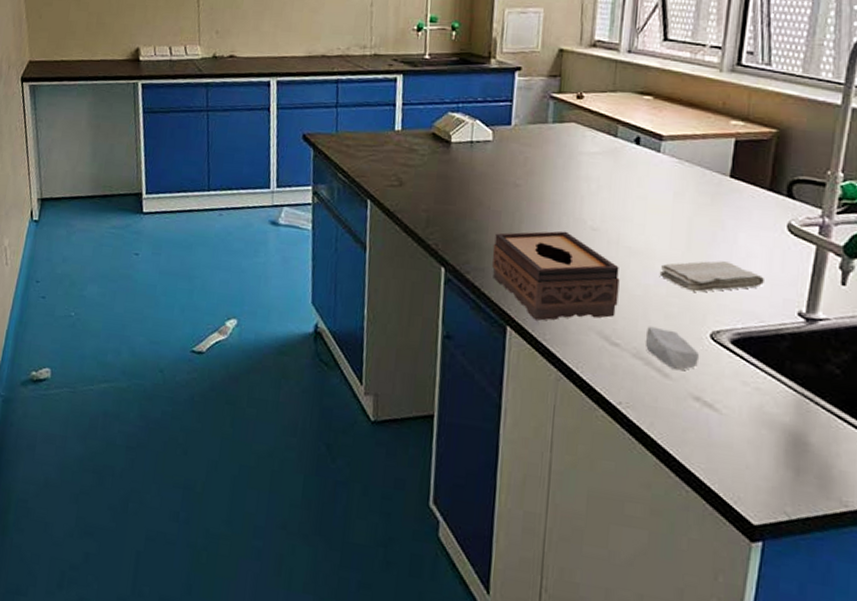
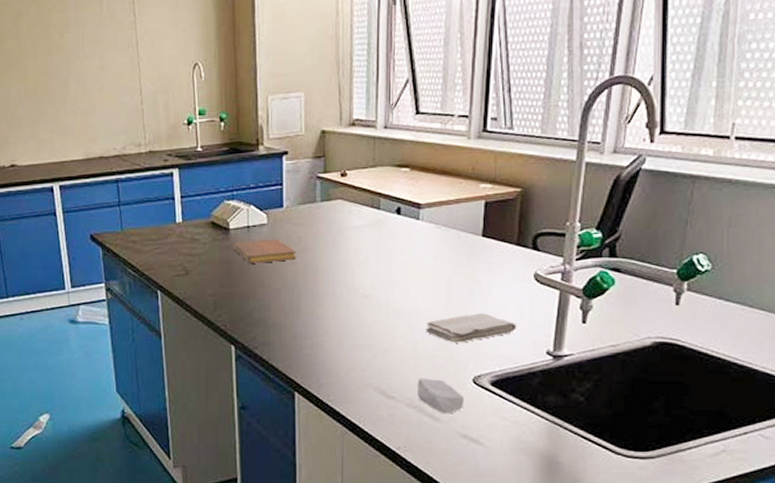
notebook: none [453,156,522,182] -> present [233,238,296,264]
tissue box: present [492,231,620,321] -> none [276,301,391,384]

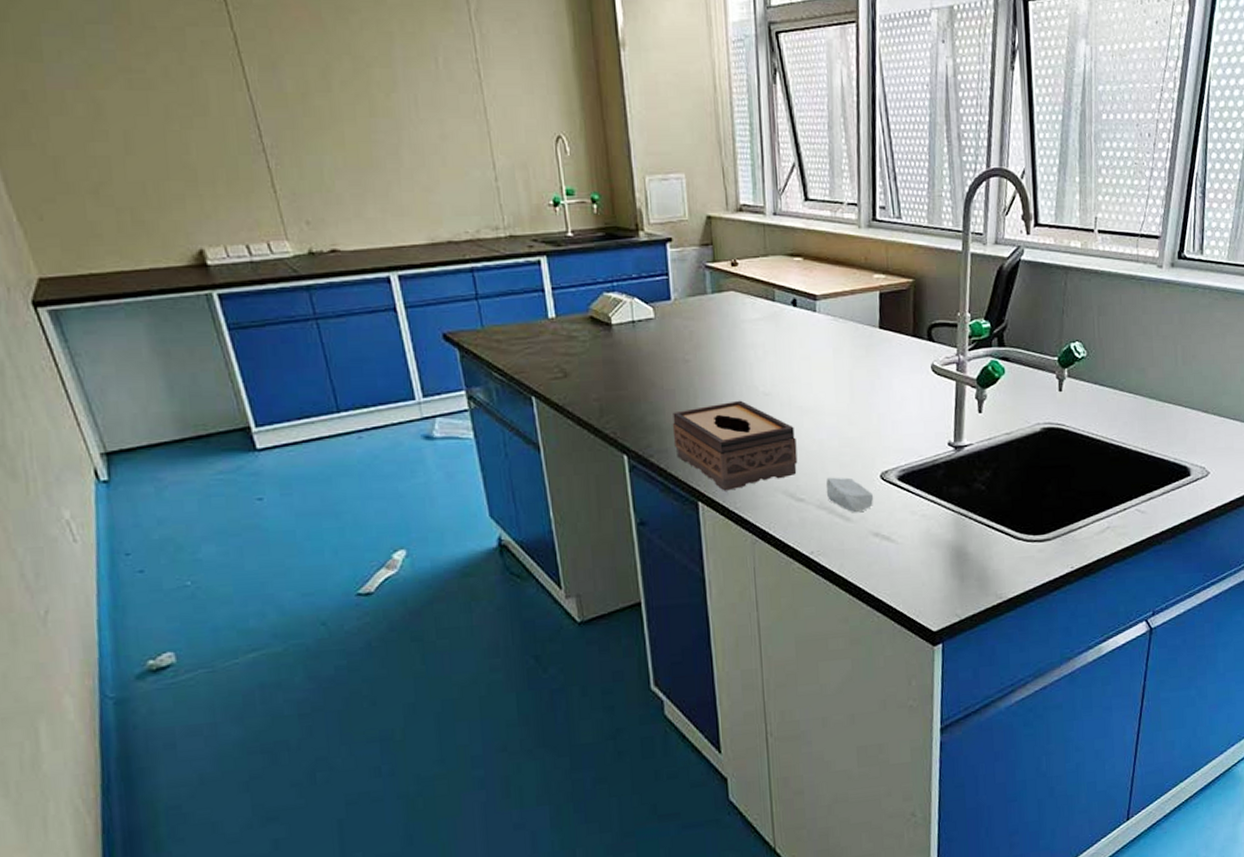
notebook: present [233,238,296,264] -> none [617,334,689,363]
tissue box: none [276,301,391,384] -> present [672,400,798,491]
washcloth: present [425,313,516,343] -> none [830,407,918,439]

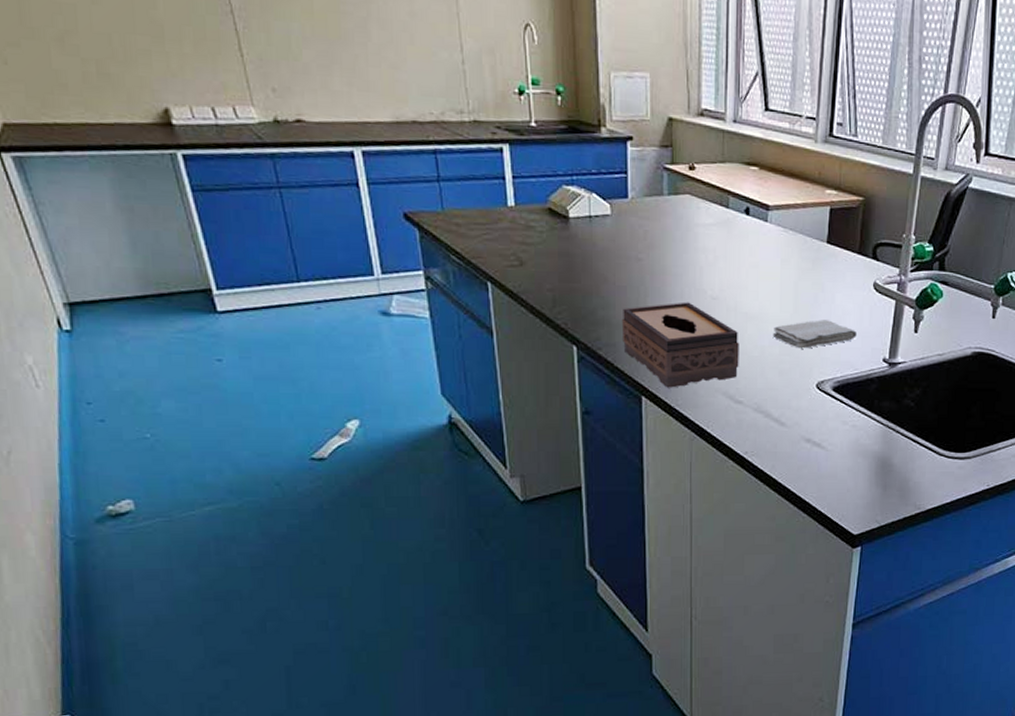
soap bar: present [825,477,874,513] -> none [764,383,809,419]
washcloth: none [830,407,918,439] -> present [773,320,857,349]

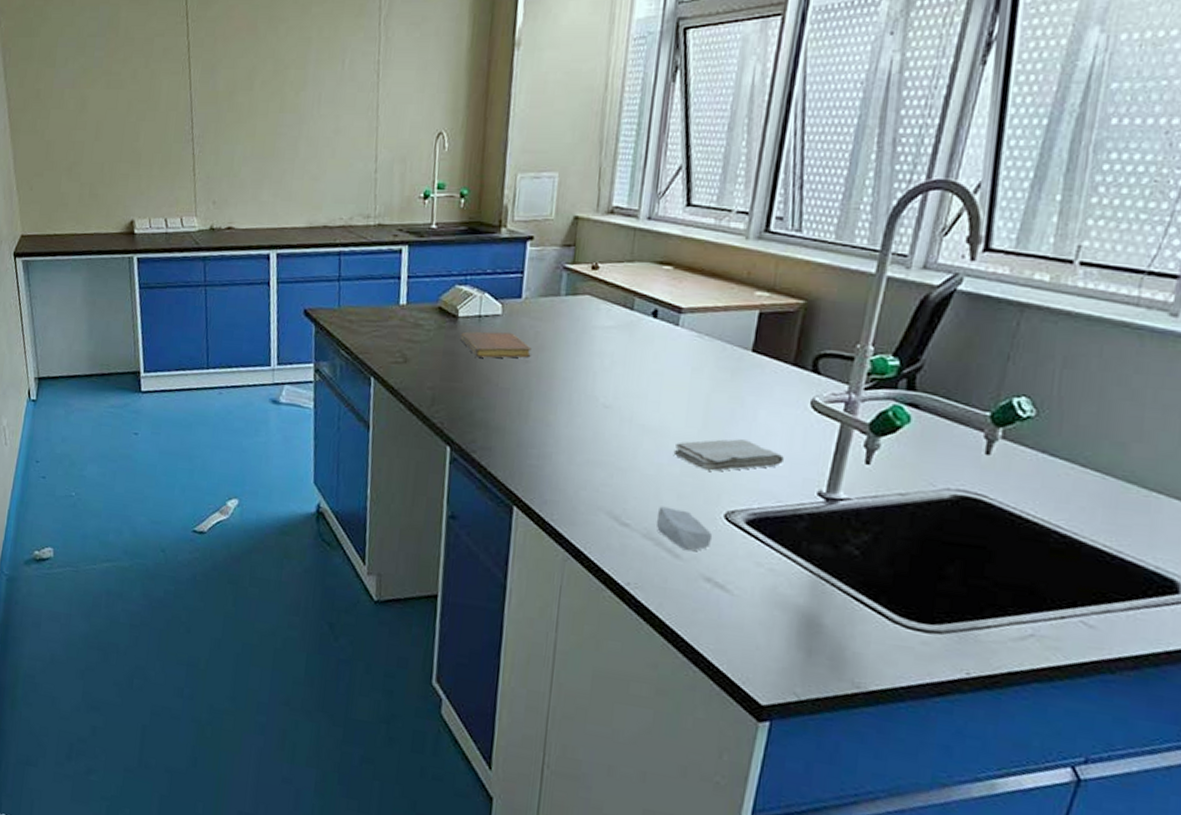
notebook: none [574,231,642,258] -> present [460,331,532,358]
tissue box: present [621,302,739,388] -> none [499,408,632,501]
soap bar: none [764,383,809,419] -> present [656,506,713,552]

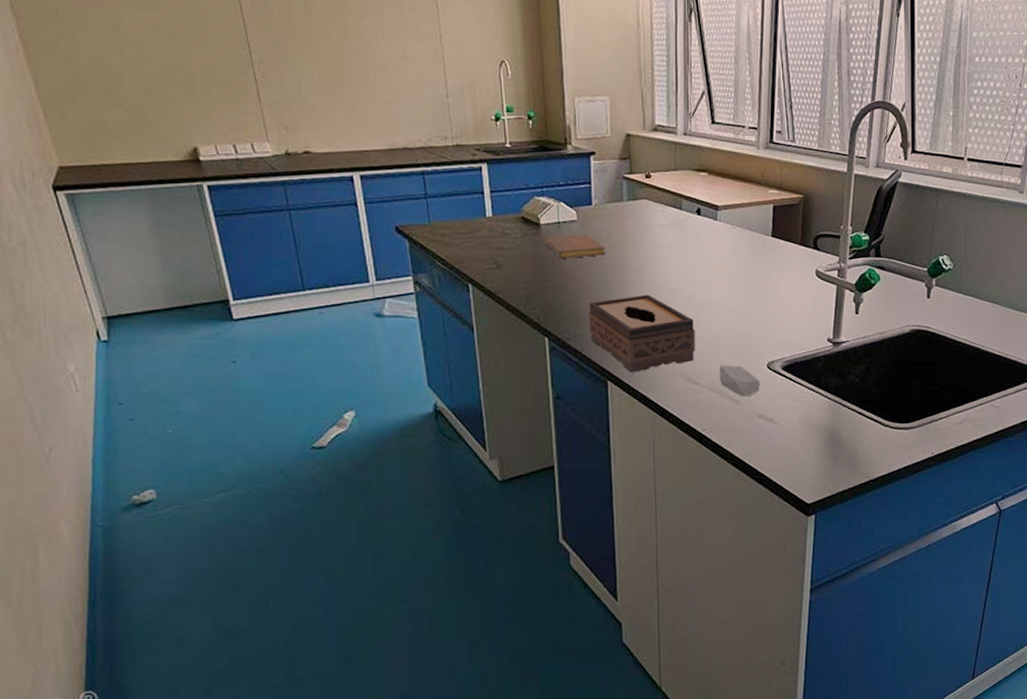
tissue box: none [499,408,632,501] -> present [588,294,695,373]
washcloth: present [673,439,784,472] -> none [725,305,802,332]

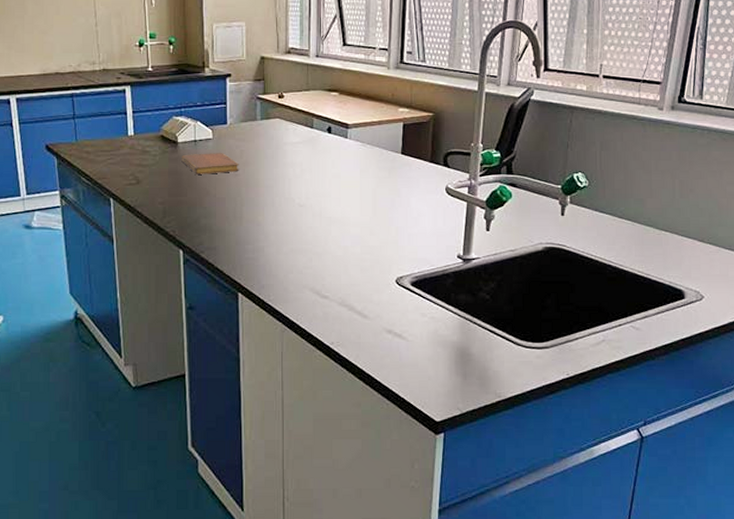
tissue box: present [588,294,695,373] -> none [221,209,324,285]
soap bar: present [719,364,761,397] -> none [347,279,389,312]

